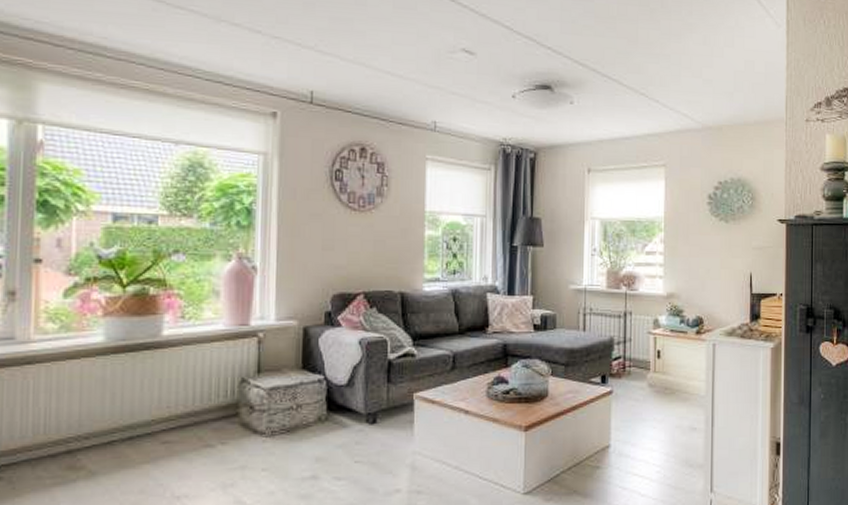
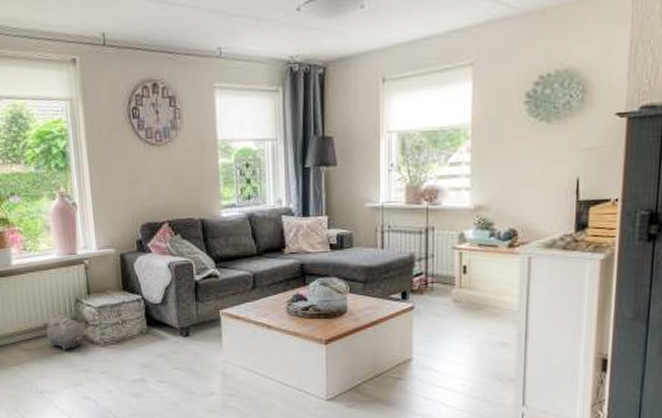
plush toy: none [194,397,248,442] -> present [44,314,85,350]

